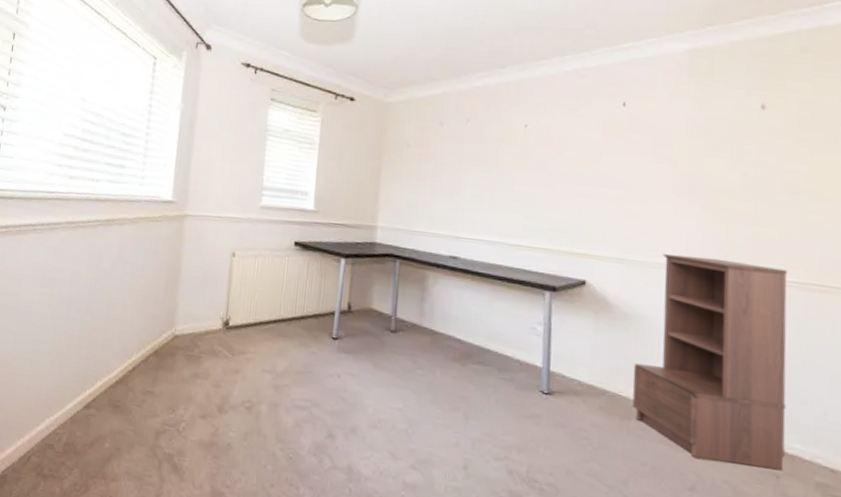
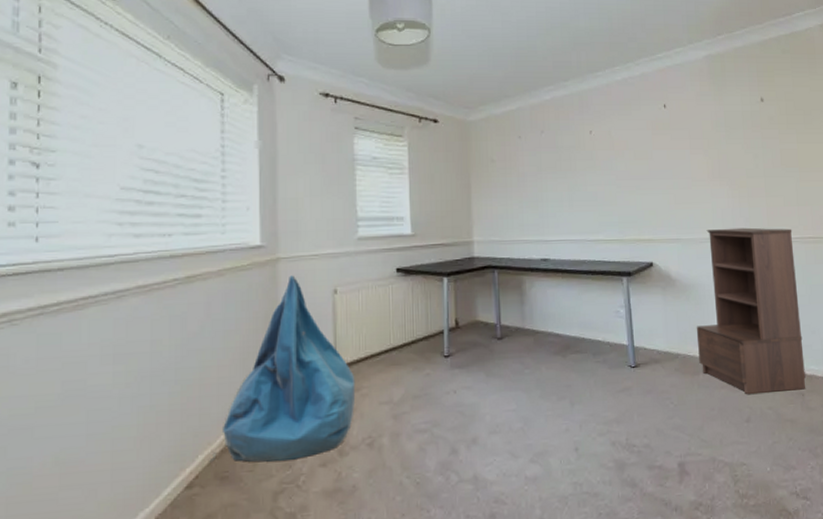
bean bag chair: none [106,233,242,406] -> present [209,275,356,462]

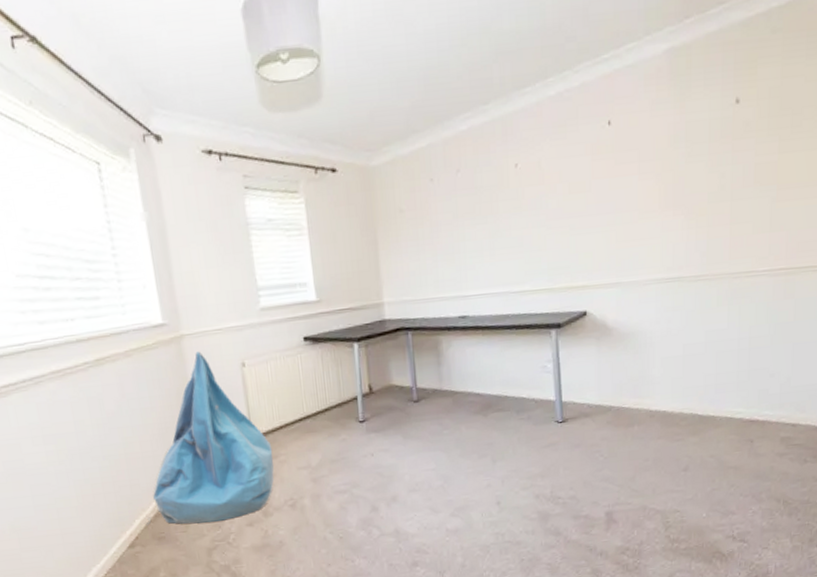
bookshelf: present [696,227,806,395] -> none [633,260,760,444]

